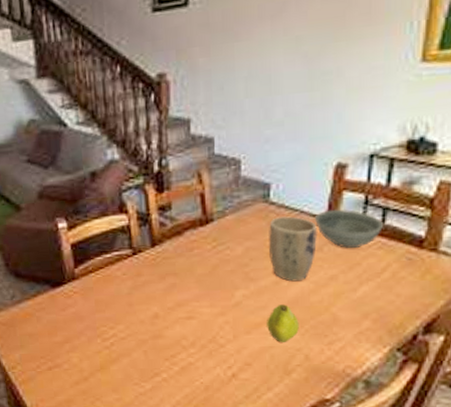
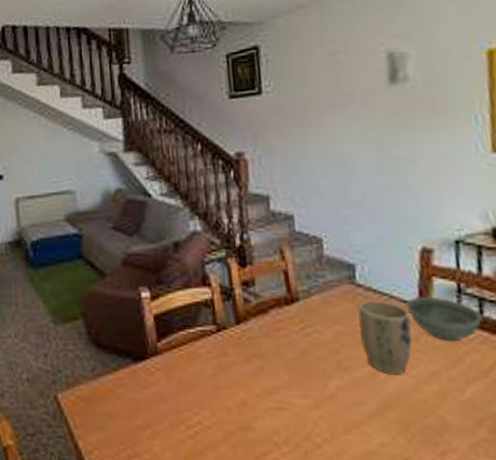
fruit: present [267,304,299,342] -> none [366,401,405,448]

